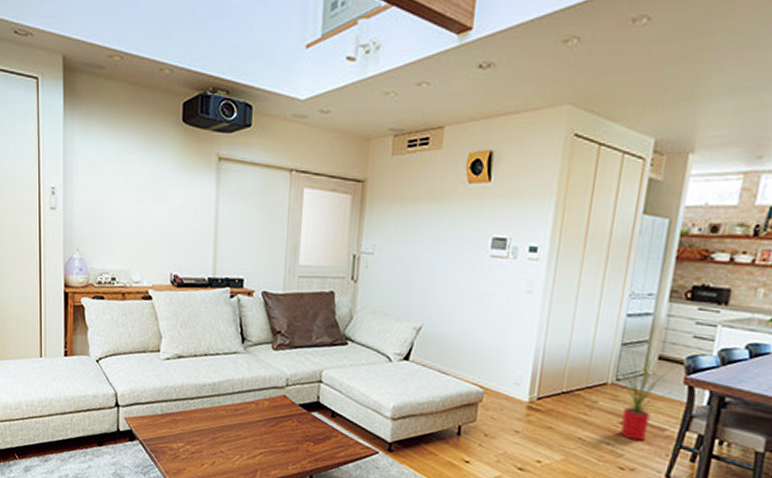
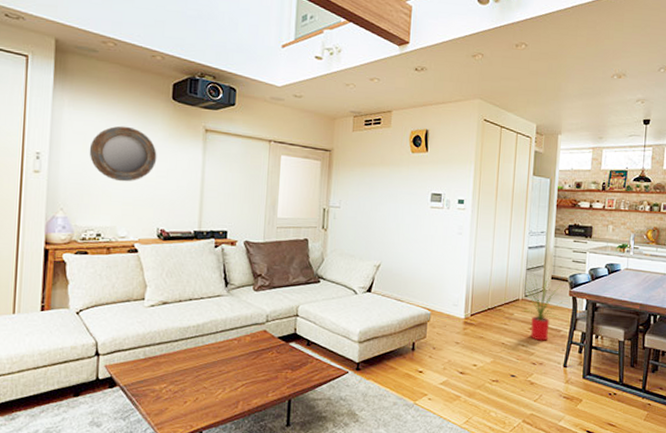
home mirror: none [101,155,168,220] -> present [89,125,157,182]

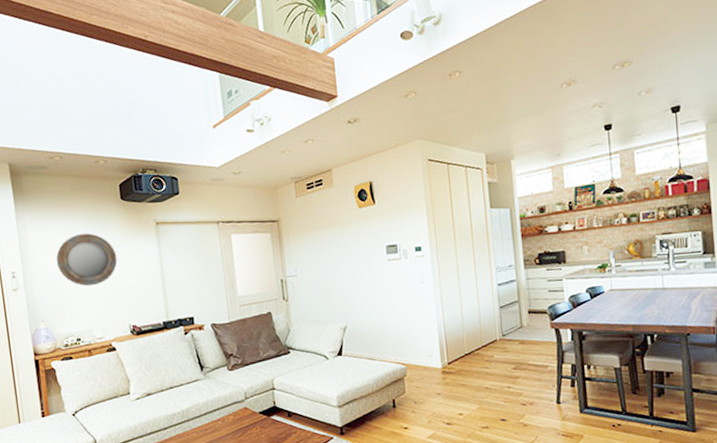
house plant: present [523,275,566,341] -> none [497,311,546,380]

